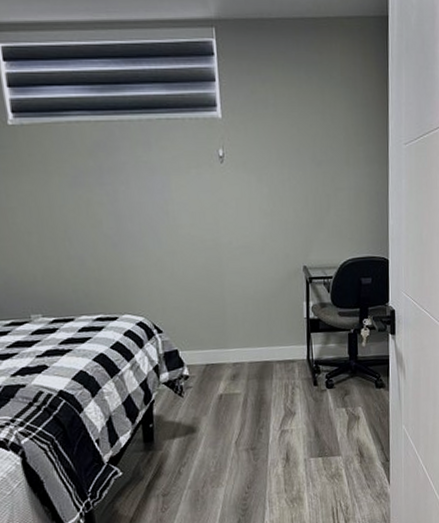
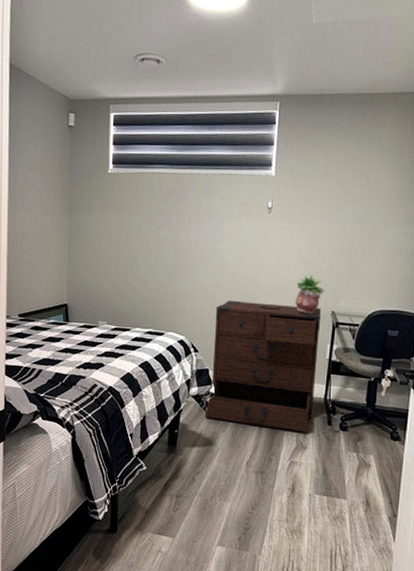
dresser: none [175,264,298,404] -> present [204,300,322,432]
potted plant: none [262,229,295,272] -> present [294,275,326,314]

